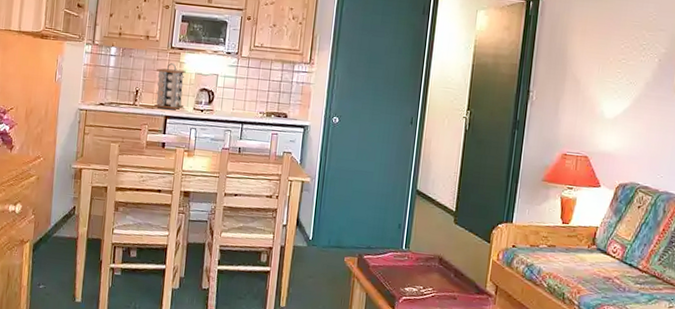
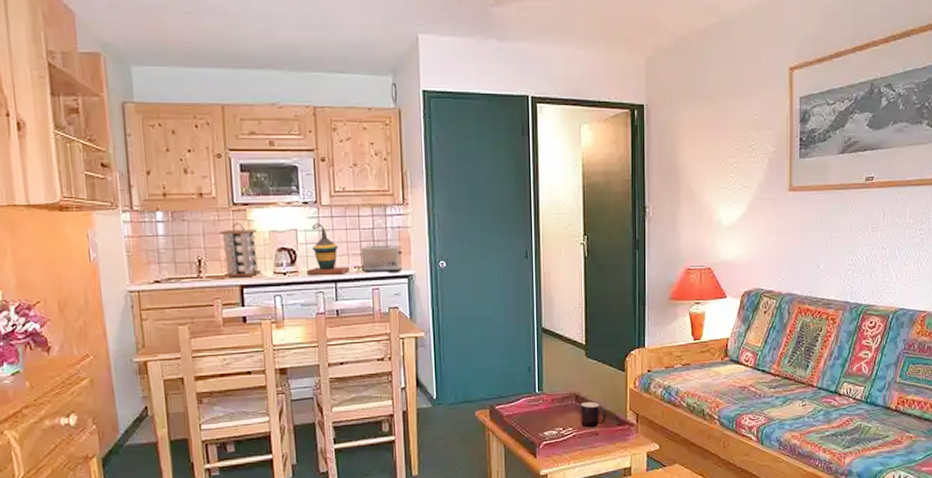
decorative basket: none [220,71,256,119] -> present [307,223,350,276]
toaster: none [266,96,303,122] -> present [361,246,403,274]
mug: none [441,265,467,293] -> present [580,401,607,430]

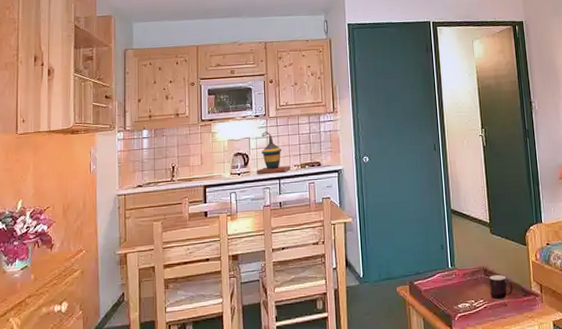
spice rack: present [218,223,261,278] -> none [189,135,220,180]
toaster: present [361,246,403,274] -> none [300,146,333,171]

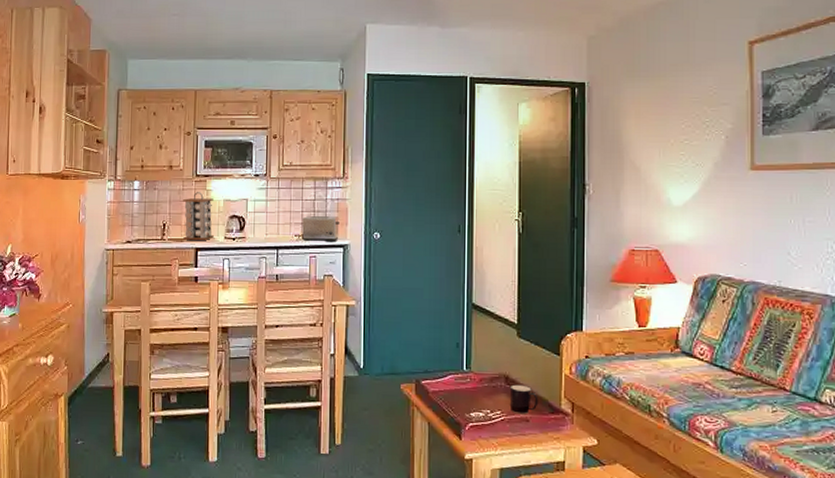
spice rack: none [189,135,220,180] -> present [182,192,214,241]
decorative basket: present [257,132,291,174] -> none [253,194,291,243]
toaster: none [300,146,333,171] -> present [302,216,339,242]

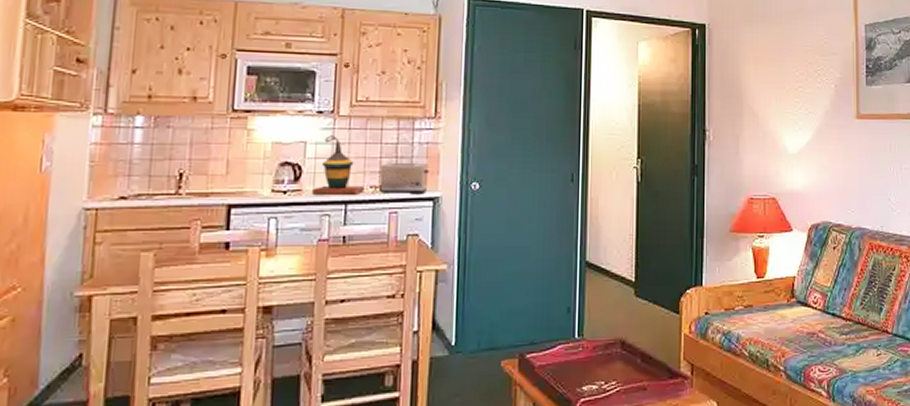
spice rack: present [182,192,214,241] -> none [210,132,257,196]
decorative basket: none [253,194,291,243] -> present [312,135,365,196]
mug: present [509,384,539,415] -> none [625,349,657,383]

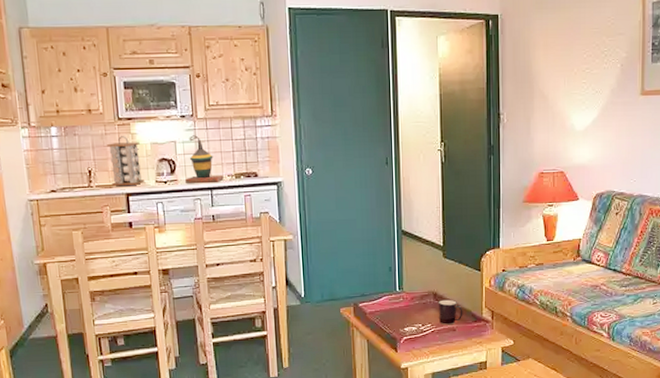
spice rack: none [210,132,257,196] -> present [106,136,144,187]
toaster: present [380,163,429,195] -> none [234,155,272,181]
mug: none [625,349,657,383] -> present [438,299,463,326]

